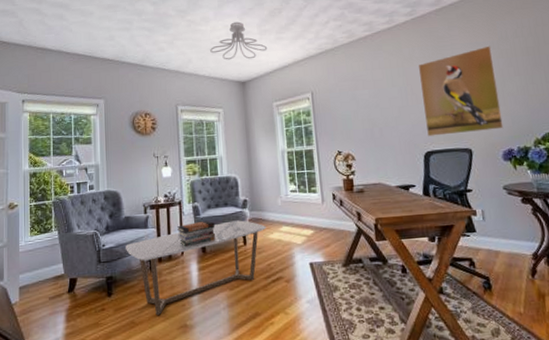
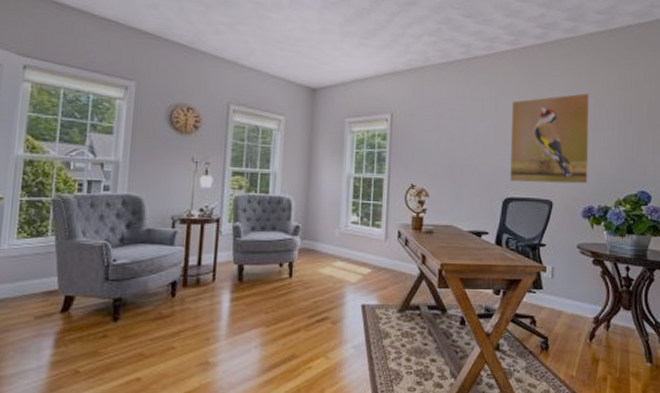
coffee table: present [126,220,266,316] -> none [143,248,318,349]
book stack: present [177,220,216,247] -> none [210,244,258,273]
ceiling light fixture: present [210,21,268,60] -> none [279,15,348,63]

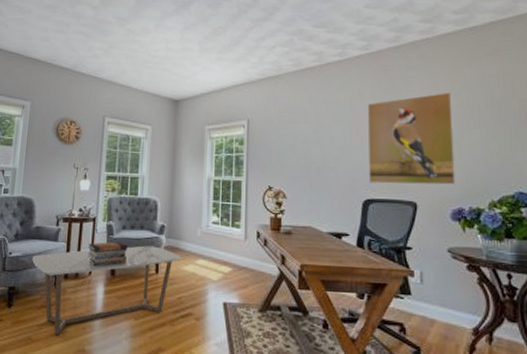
coffee table: none [143,248,318,349] -> present [32,245,182,336]
book stack: none [210,244,258,273] -> present [87,241,128,267]

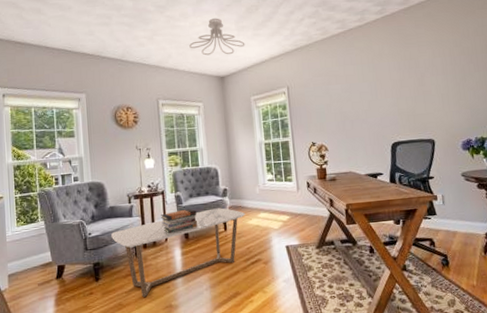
ceiling light fixture: none [146,36,207,77] -> present [189,18,245,56]
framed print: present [367,92,456,185] -> none [386,43,463,128]

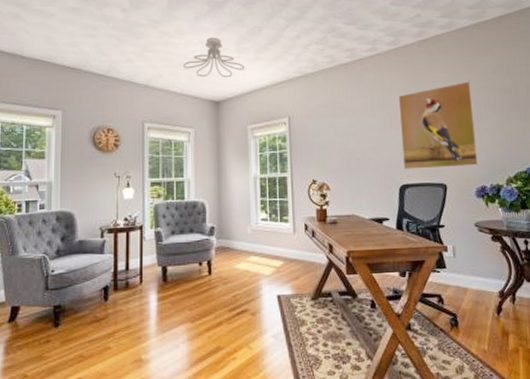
coffee table: present [111,208,246,298] -> none [78,248,234,349]
book stack: present [161,208,198,234] -> none [137,247,179,276]
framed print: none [386,43,463,128] -> present [398,81,478,170]

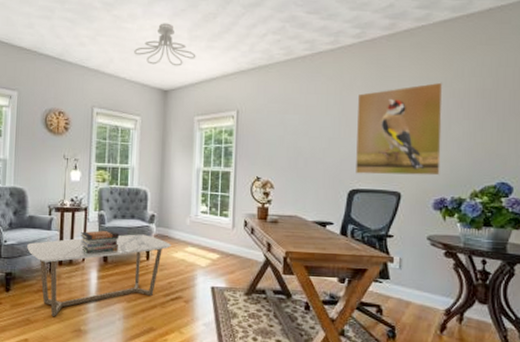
coffee table: none [78,248,234,349] -> present [27,234,172,317]
book stack: none [137,247,179,276] -> present [80,230,120,254]

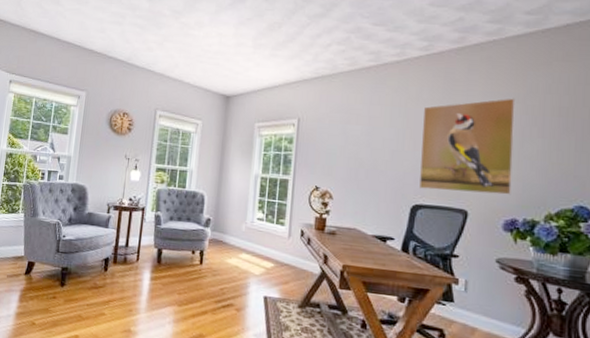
coffee table: present [27,234,172,317] -> none [84,237,226,316]
book stack: present [80,230,120,254] -> none [136,231,175,255]
ceiling light fixture: present [134,23,196,66] -> none [199,31,260,73]

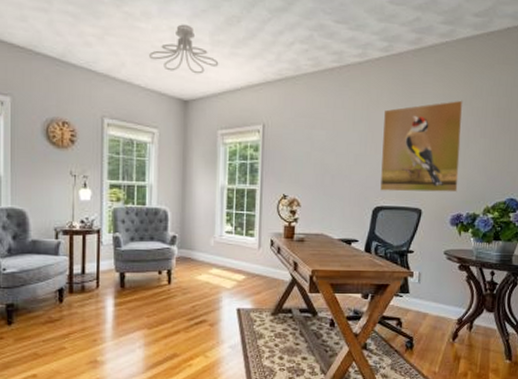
ceiling light fixture: none [199,31,260,73] -> present [149,24,219,74]

